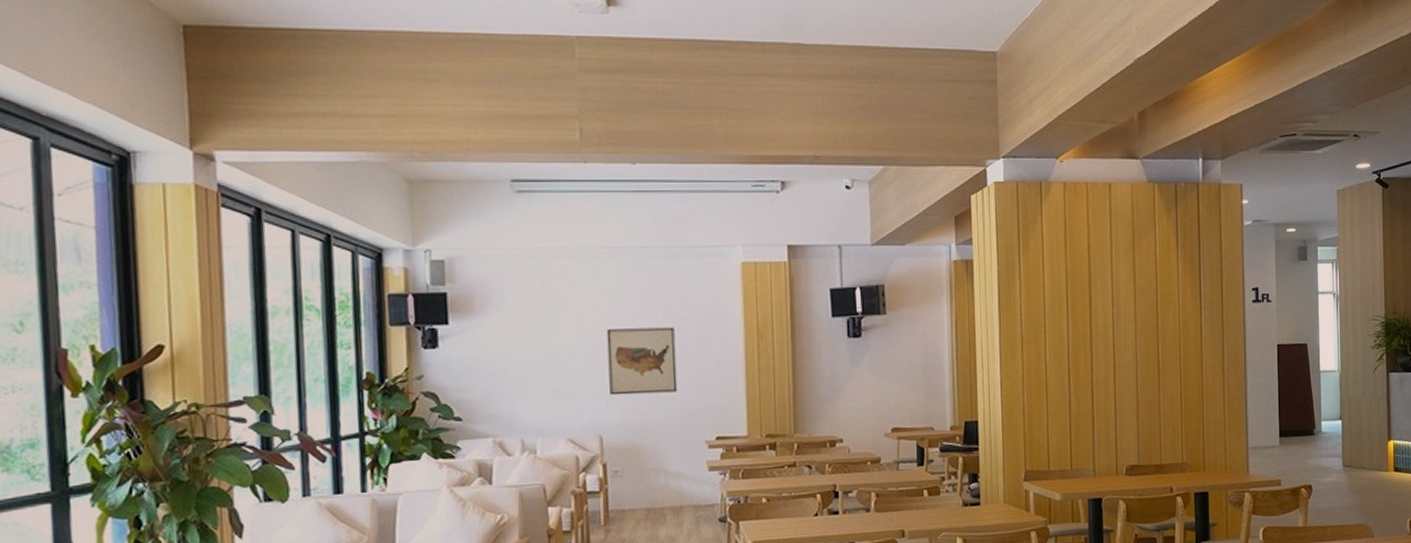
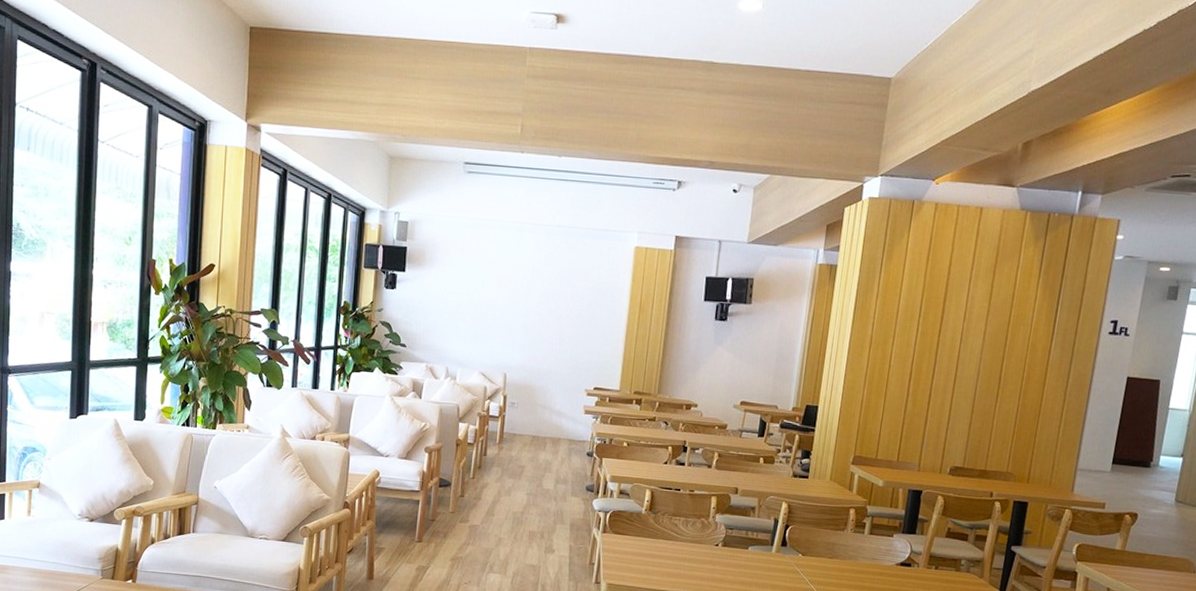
wall art: present [606,327,678,396] -> none [516,290,574,347]

